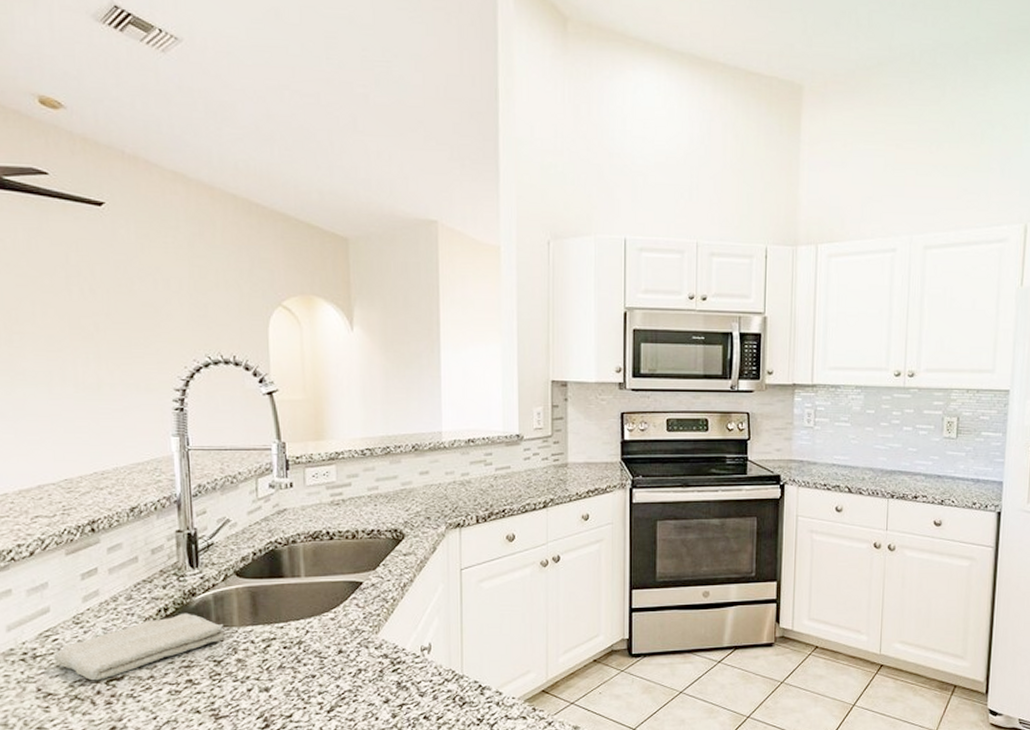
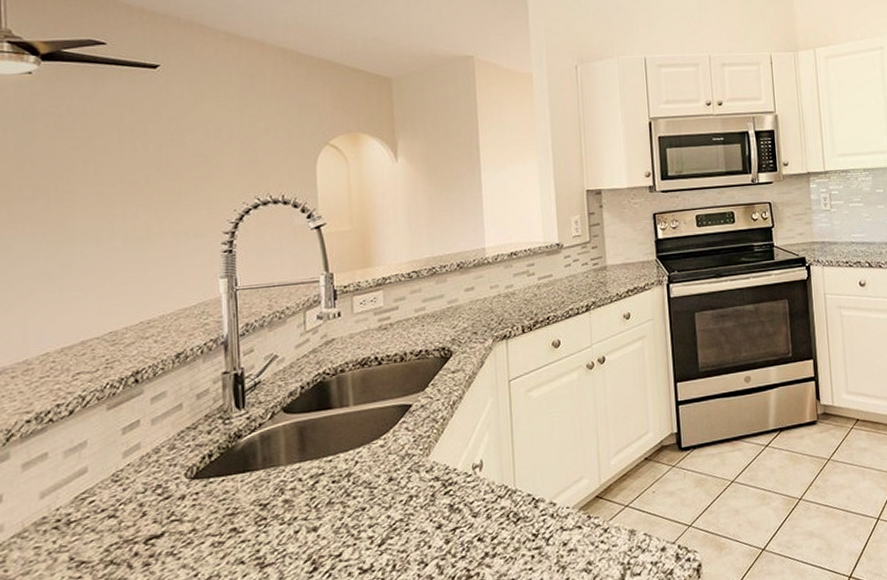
washcloth: present [53,613,224,681] -> none [88,456,270,542]

